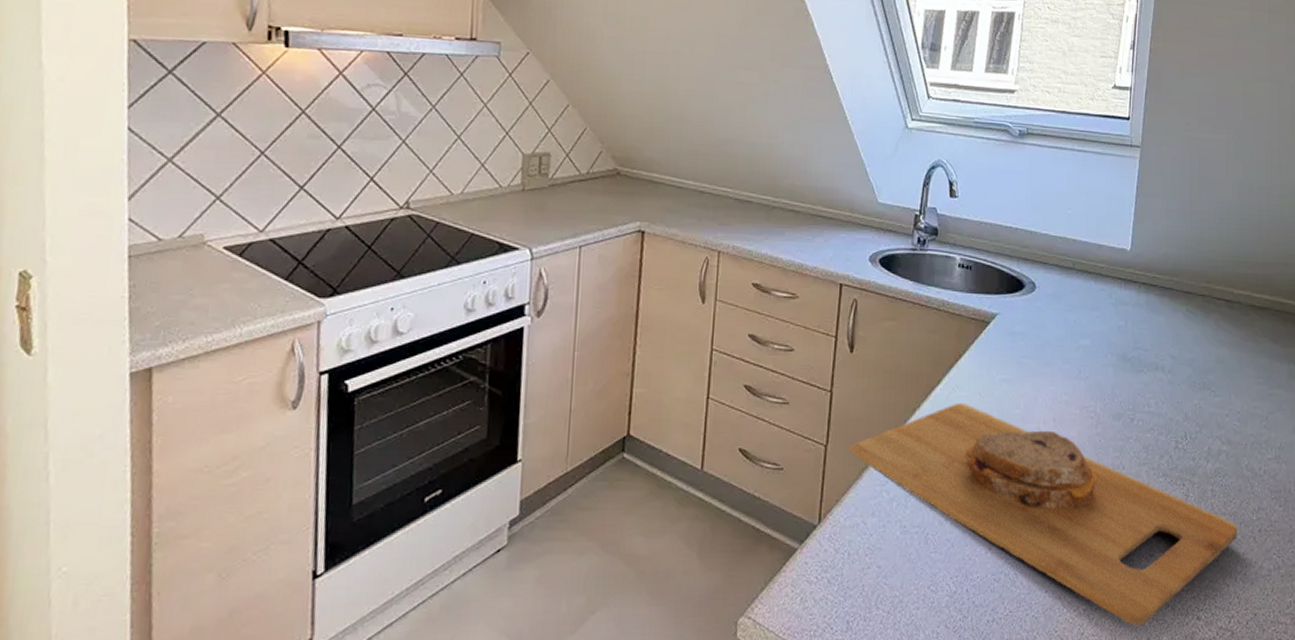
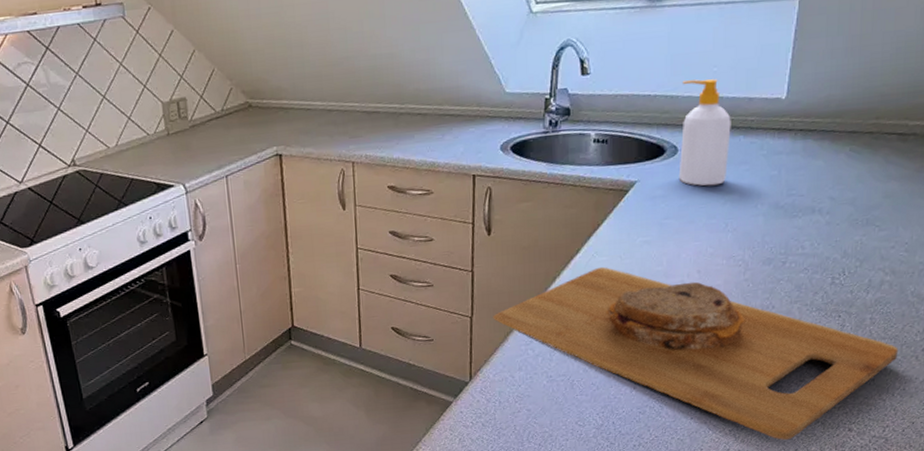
soap bottle: none [1036,218,1083,329] -> present [678,79,731,186]

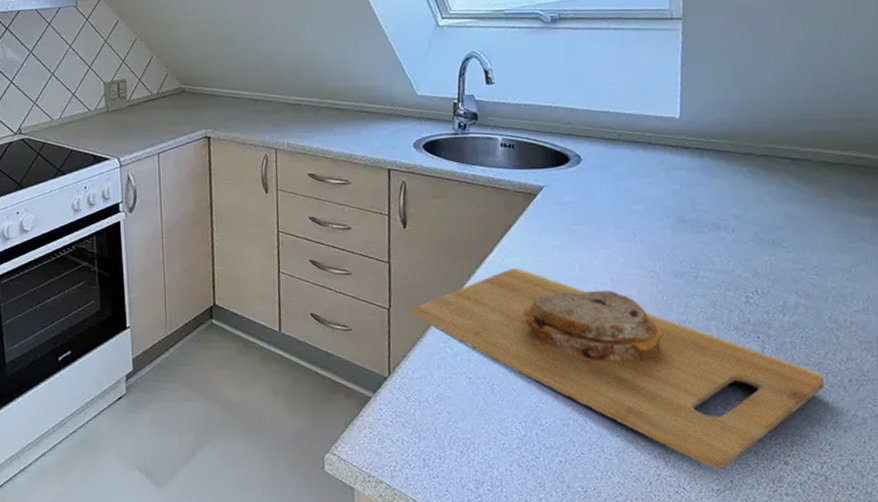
soap bottle: present [678,79,731,186] -> none [581,95,631,196]

